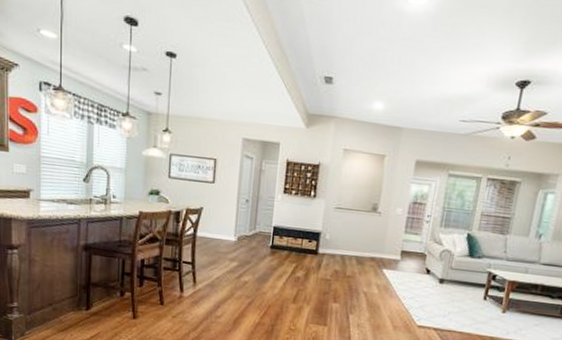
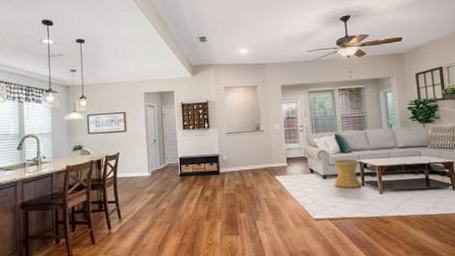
side table: none [451,263,488,301] -> present [333,159,362,188]

